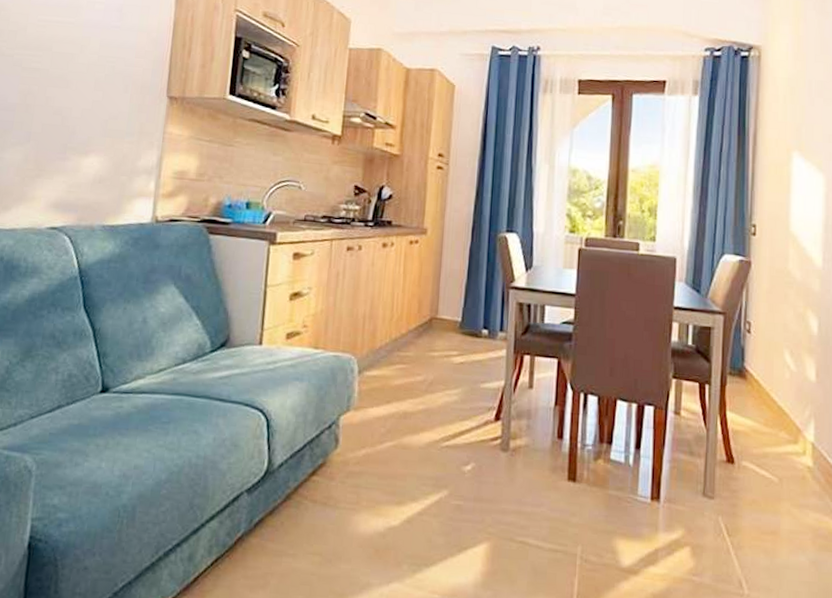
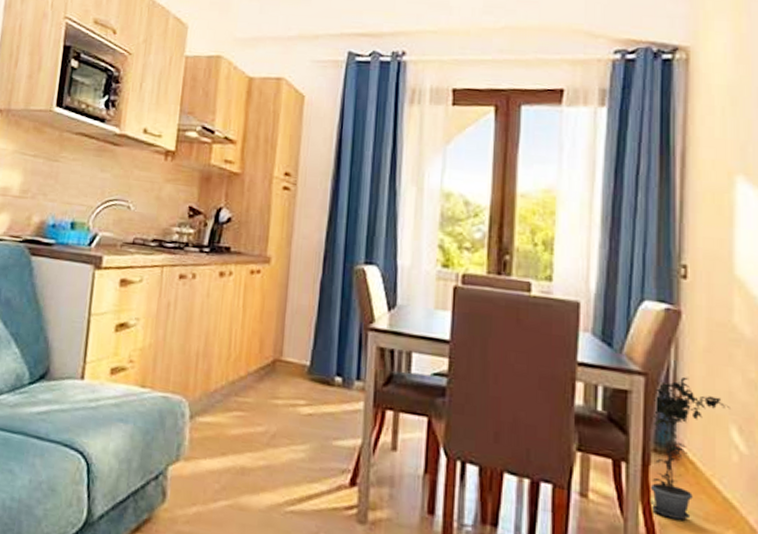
potted plant: none [726,314,785,427] -> present [650,376,730,520]

